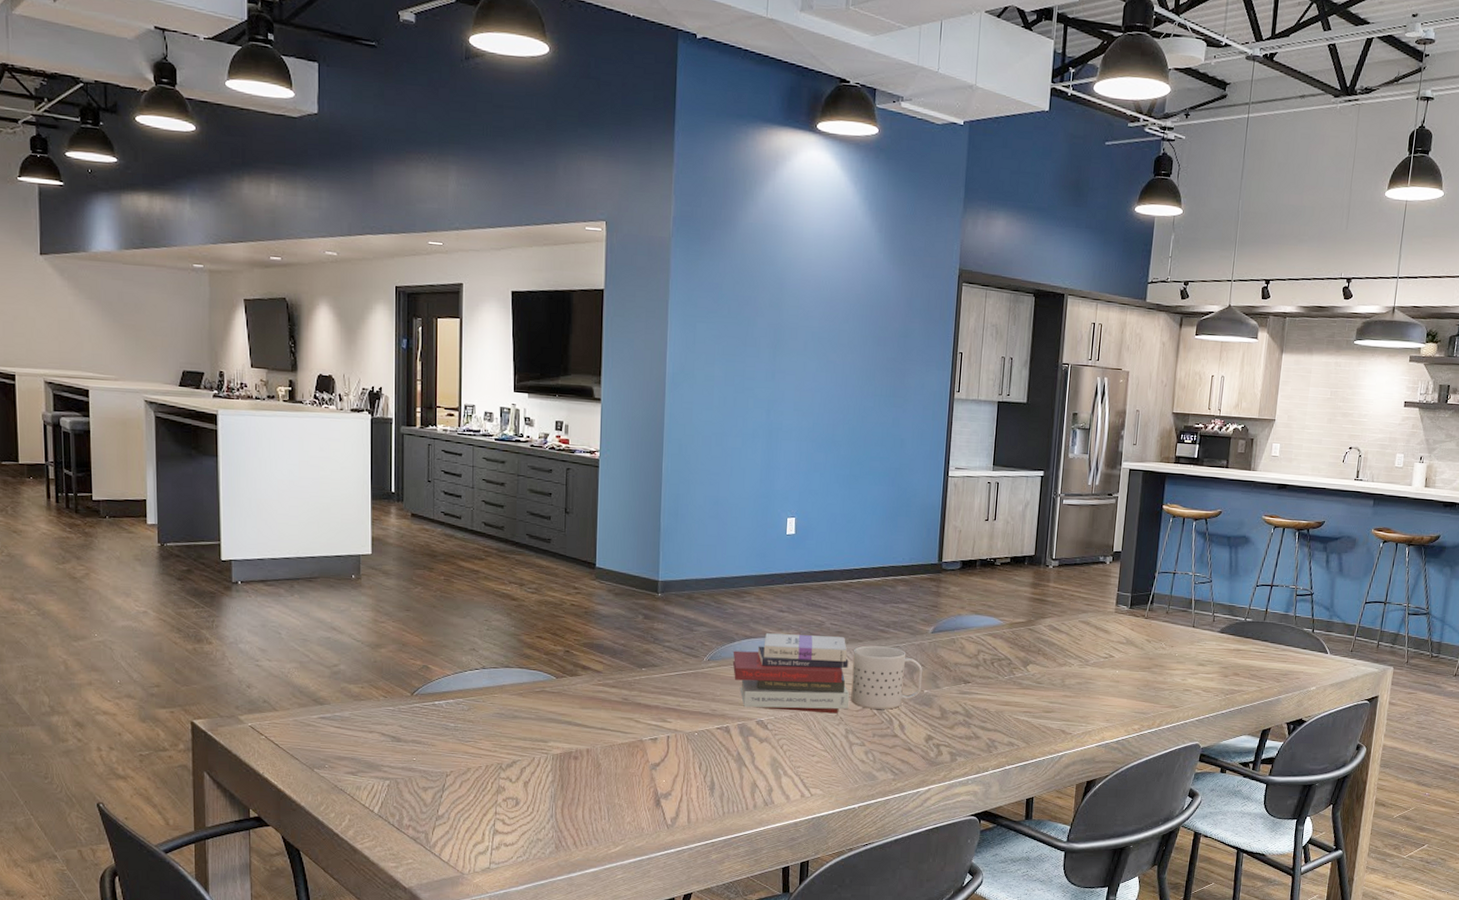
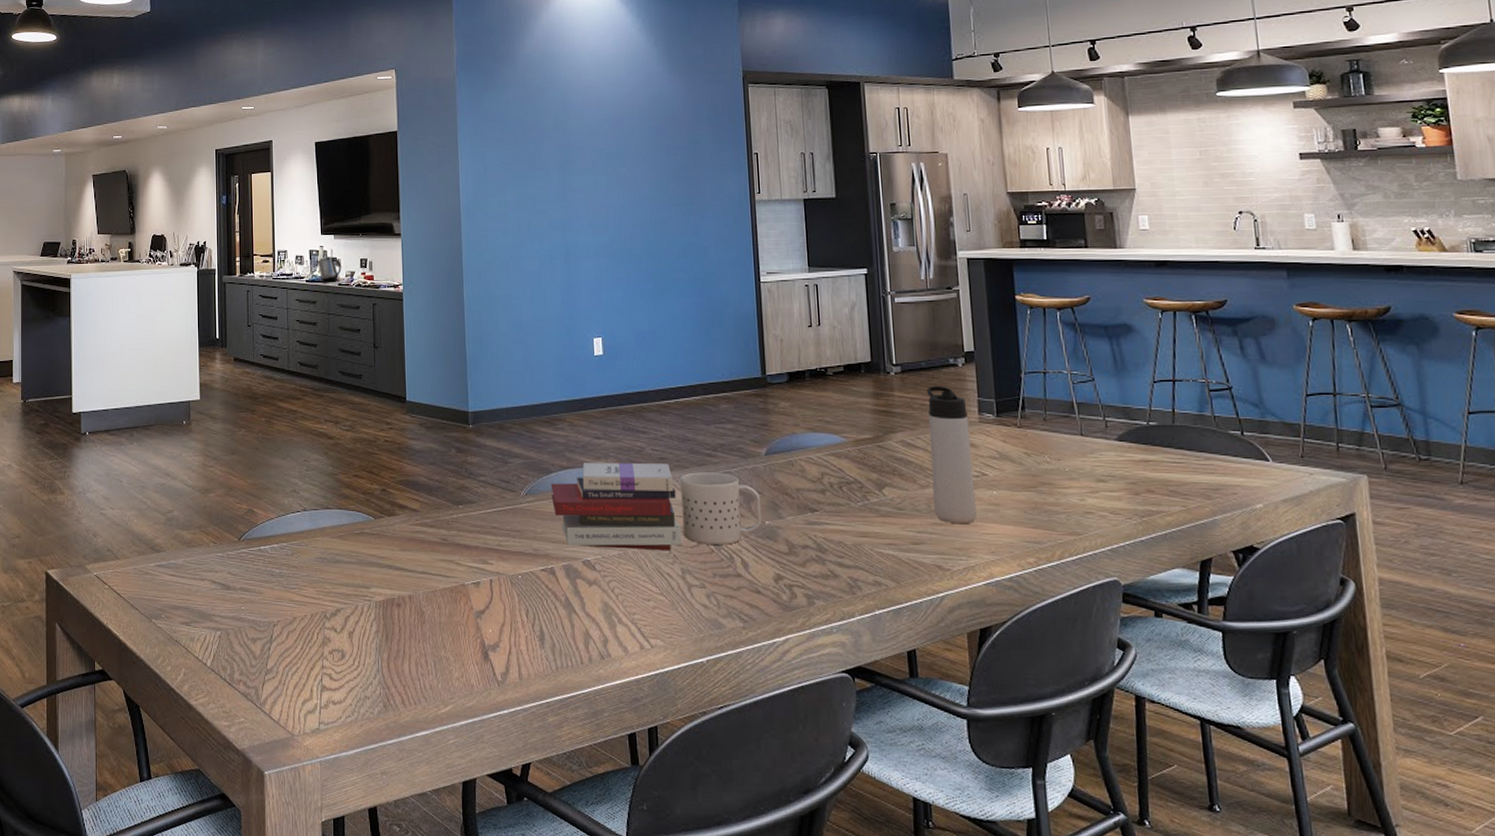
kettle: none [508,415,535,444] -> present [317,256,342,283]
thermos bottle: none [1066,579,1108,697] -> present [927,385,977,525]

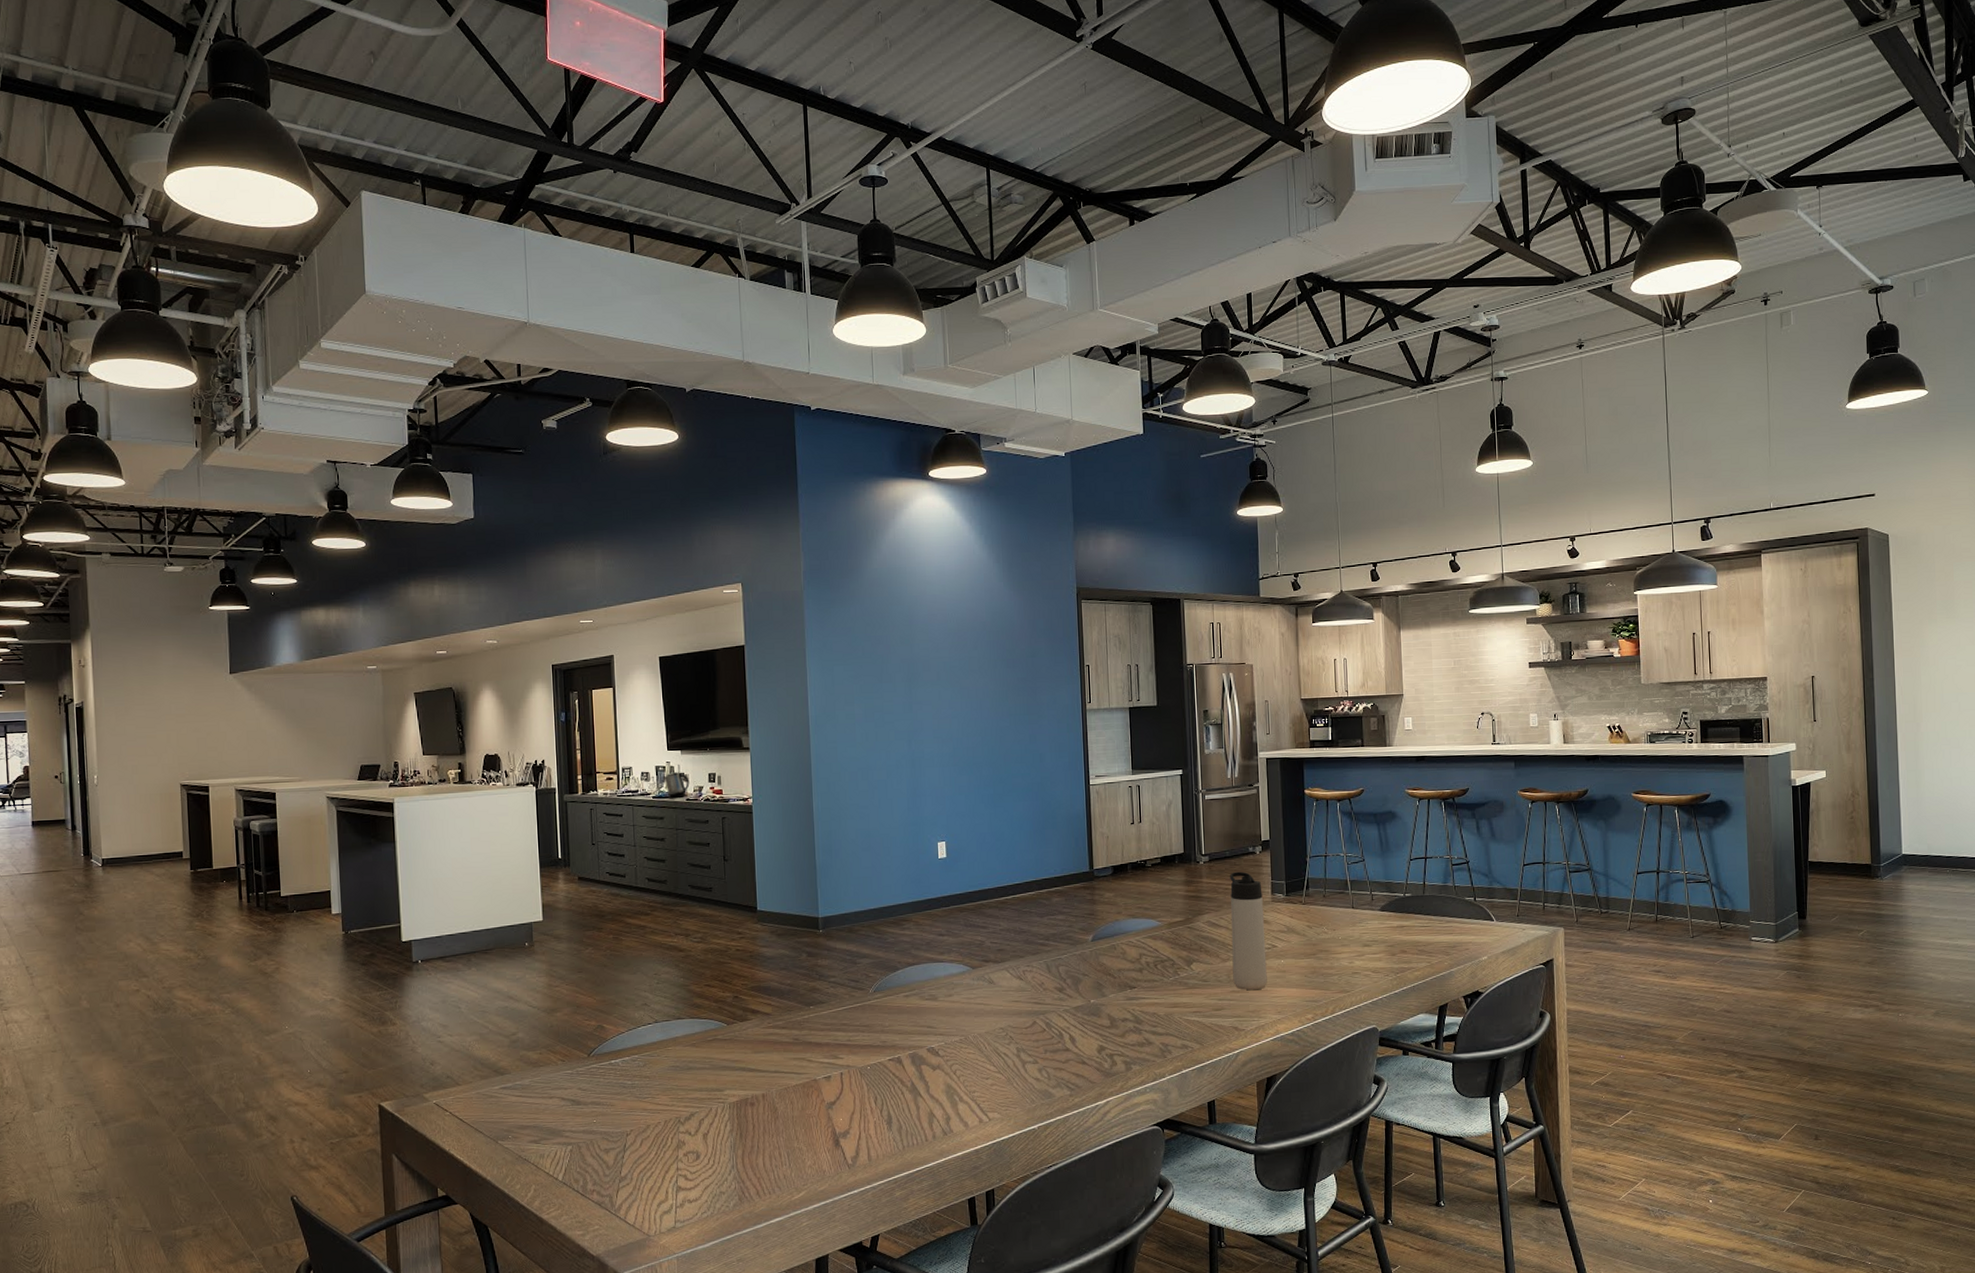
books: present [550,463,683,551] -> none [897,955,1018,1036]
mug: present [679,472,762,545] -> none [1015,959,1088,1025]

